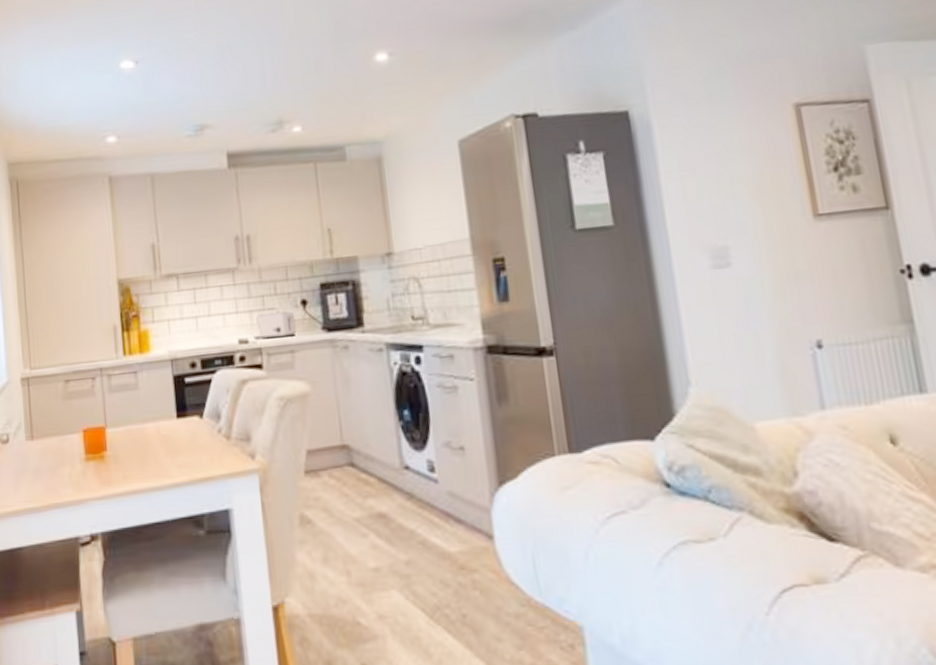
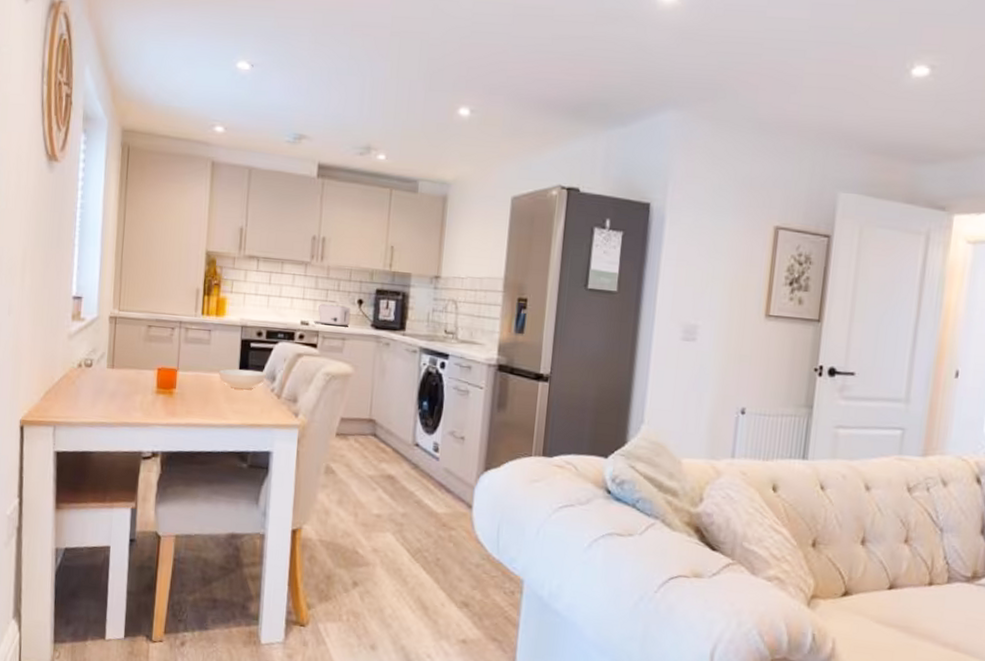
bowl: none [152,410,210,438] -> present [218,369,267,390]

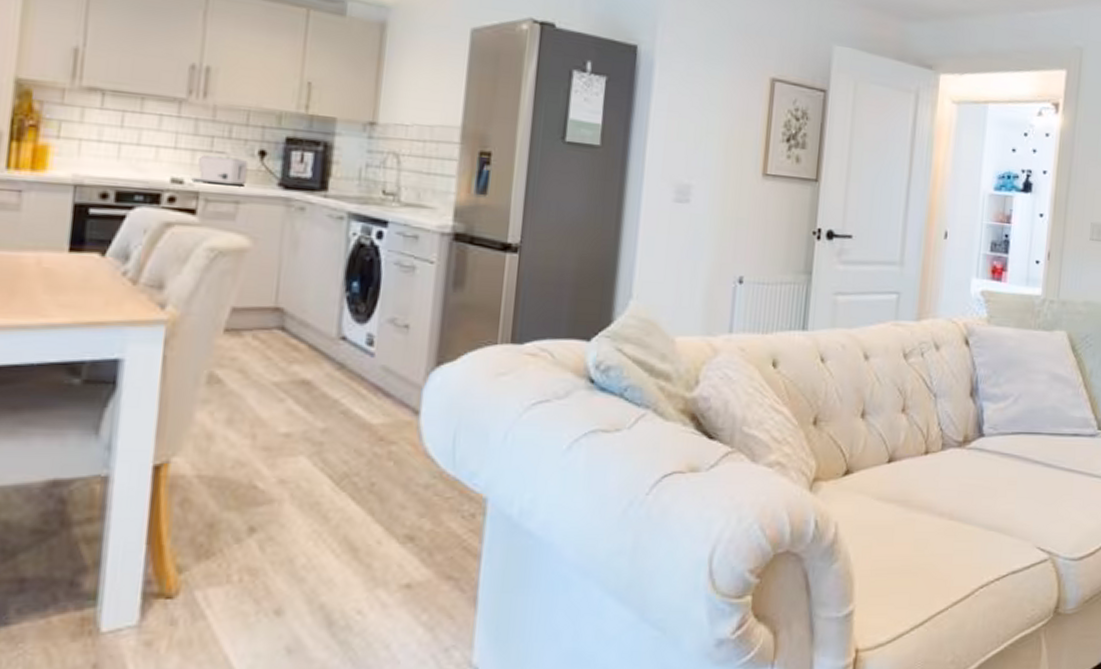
bowl: present [218,369,267,390] -> none [33,245,116,274]

